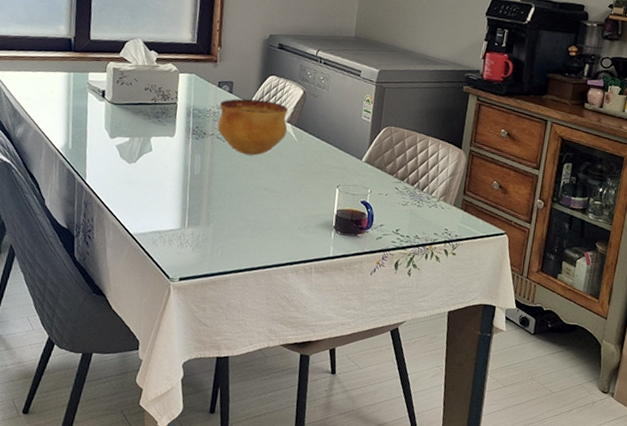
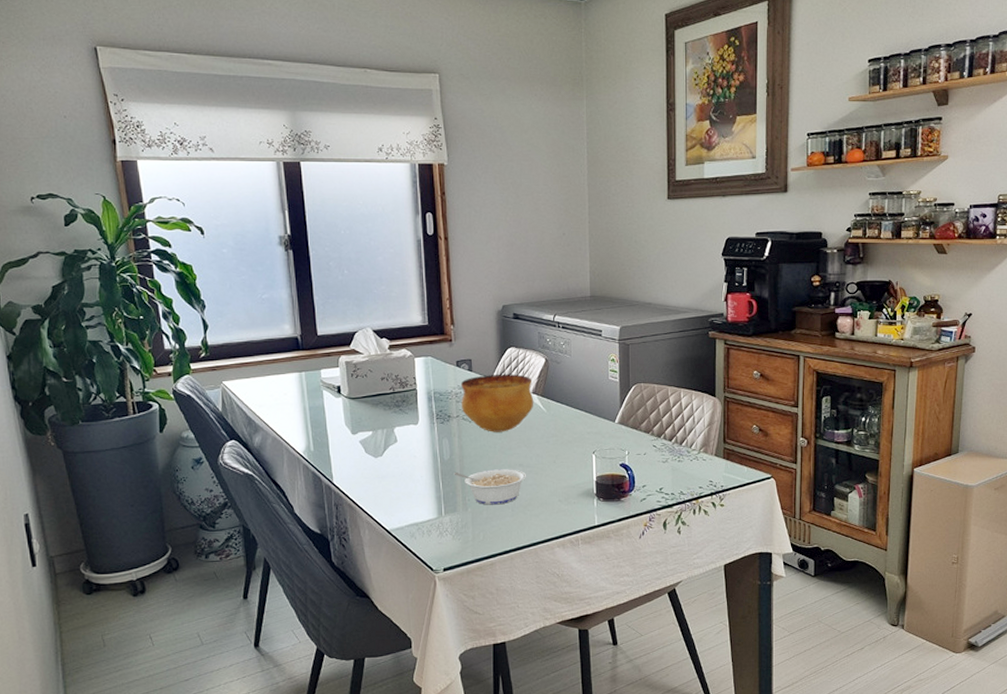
legume: none [201,187,271,224] -> present [454,469,527,505]

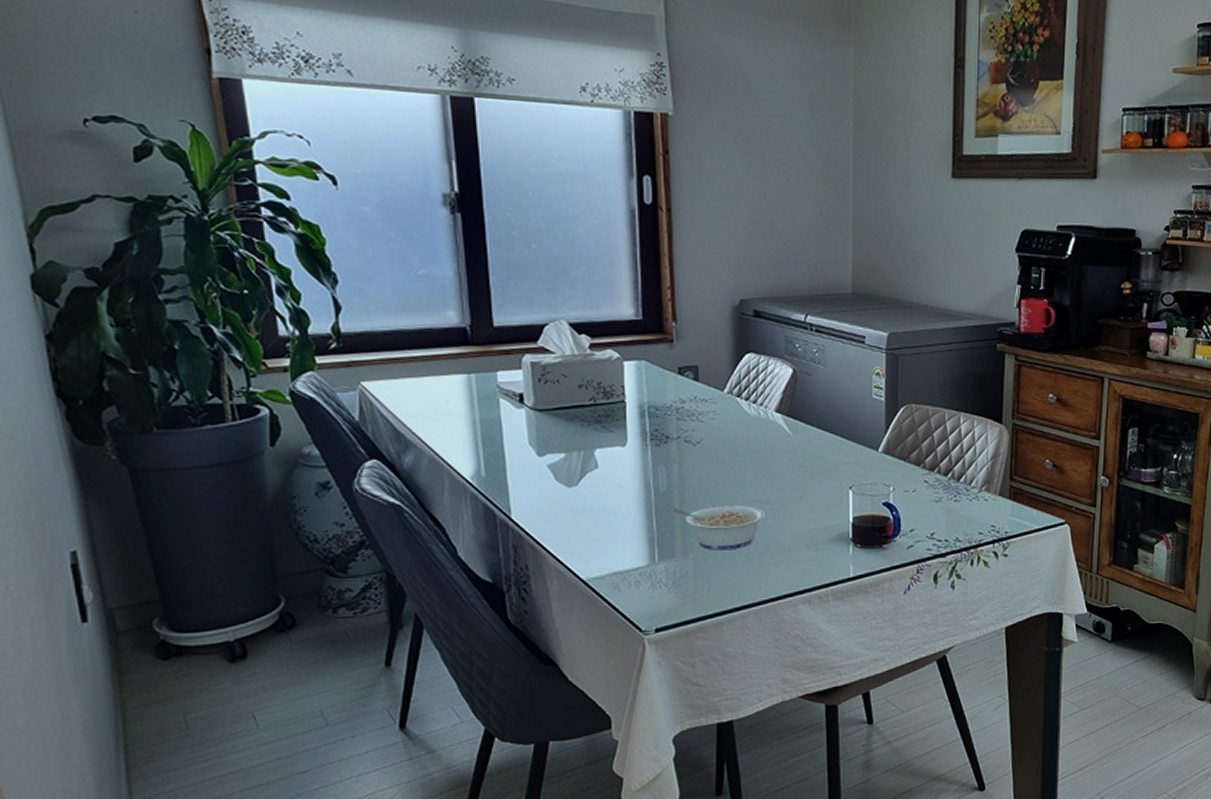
bowl: present [460,374,534,432] -> none [683,386,777,459]

